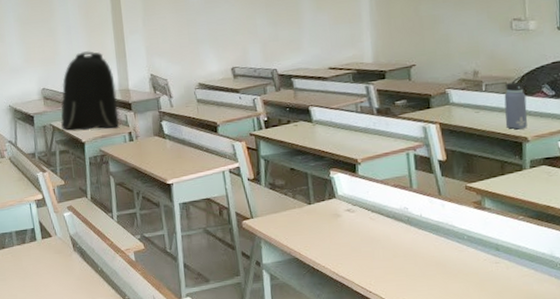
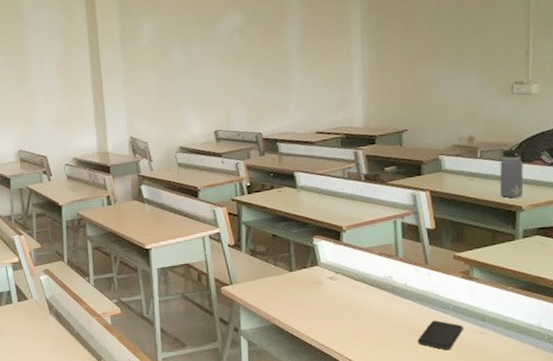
backpack: present [61,51,119,130] -> none [38,112,97,193]
mobile phone: none [435,250,479,281] -> present [417,320,463,351]

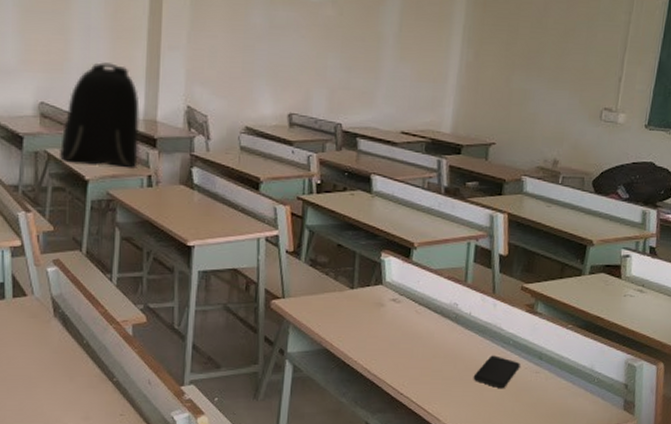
backpack: none [38,112,97,193] -> present [60,62,140,167]
water bottle: present [499,142,526,199] -> none [574,172,605,231]

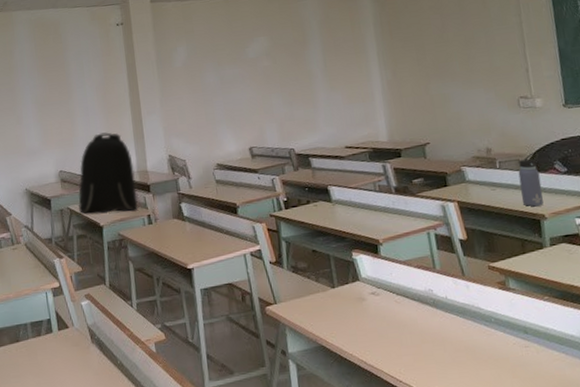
mobile phone: present [473,355,520,389] -> none [465,334,508,367]
water bottle: none [574,172,605,231] -> present [518,152,544,207]

